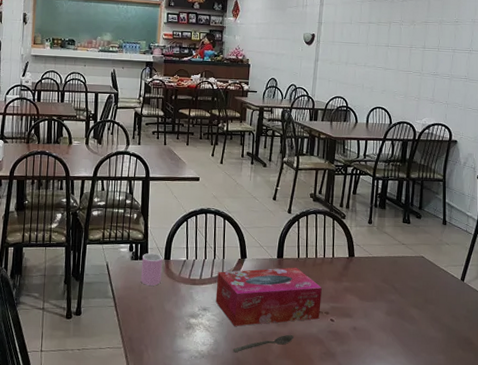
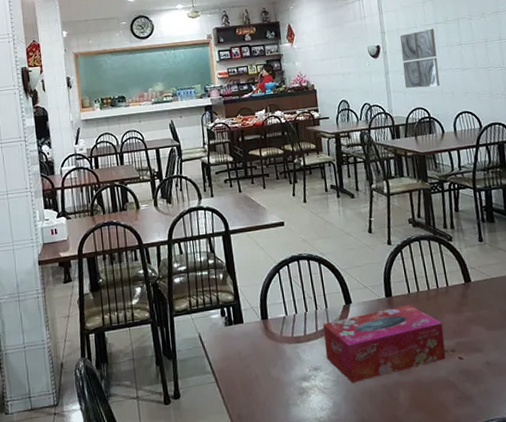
cup: present [140,252,162,286] -> none [237,314,262,352]
spoon: present [233,335,294,353] -> none [355,383,422,414]
wall art: none [330,26,367,81] -> present [400,28,440,88]

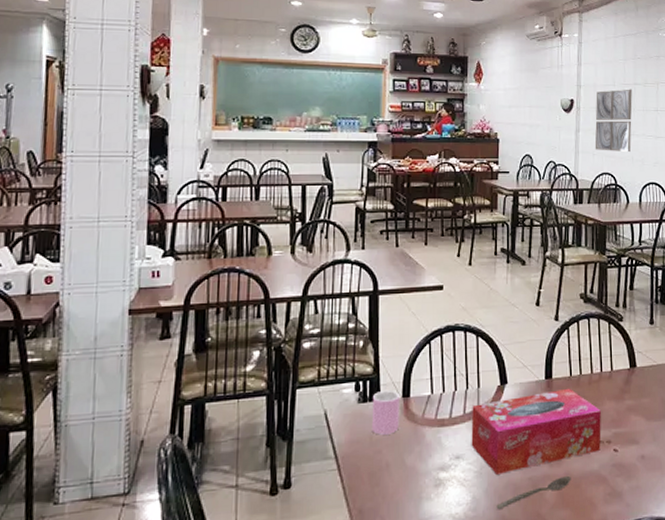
cup: none [237,314,262,352] -> present [371,390,399,435]
spoon: none [355,383,422,414] -> present [496,476,571,510]

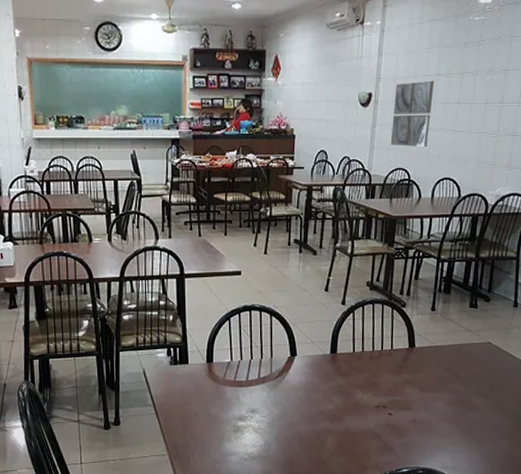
cup: present [371,390,399,435] -> none [181,356,204,390]
tissue box: present [471,388,601,475] -> none [264,362,379,426]
spoon: present [496,476,571,510] -> none [285,432,350,453]

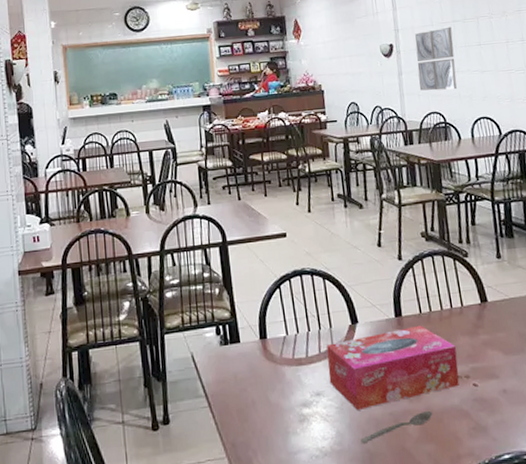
tissue box: none [264,362,379,426] -> present [326,325,460,410]
spoon: none [285,432,350,453] -> present [360,411,433,444]

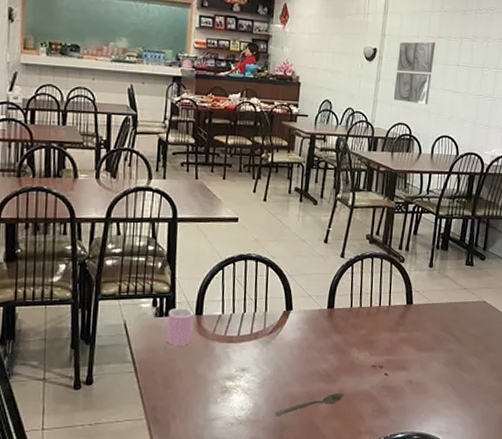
cup: none [233,332,260,375] -> present [166,307,193,346]
tissue box: present [326,325,460,410] -> none [256,318,376,387]

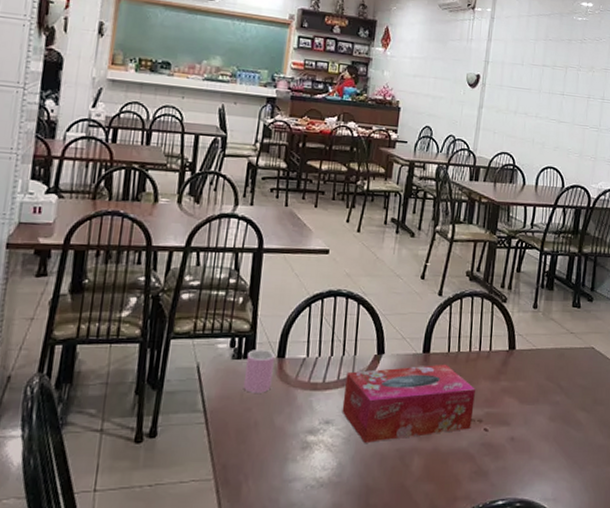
tissue box: none [256,318,376,387] -> present [342,364,475,443]
spoon: present [275,393,344,416] -> none [361,451,439,478]
wall art: present [393,41,435,105] -> none [496,69,540,135]

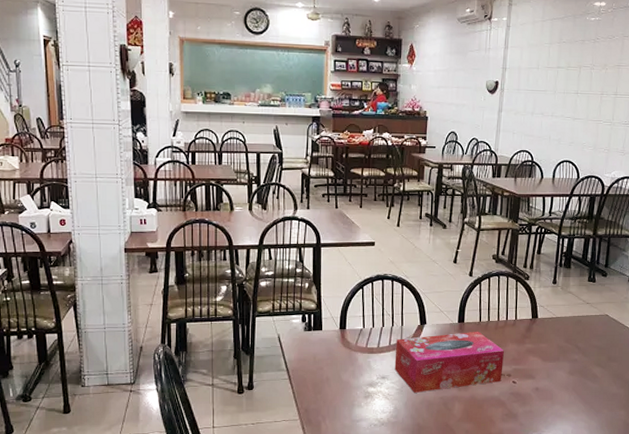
cup: present [243,348,275,393] -> none [315,322,337,356]

